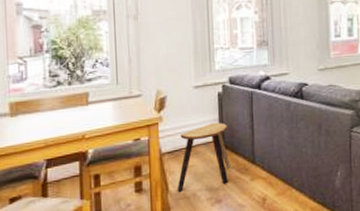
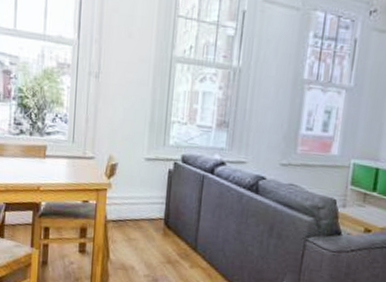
stool: present [177,122,230,192] -> none [117,200,174,265]

